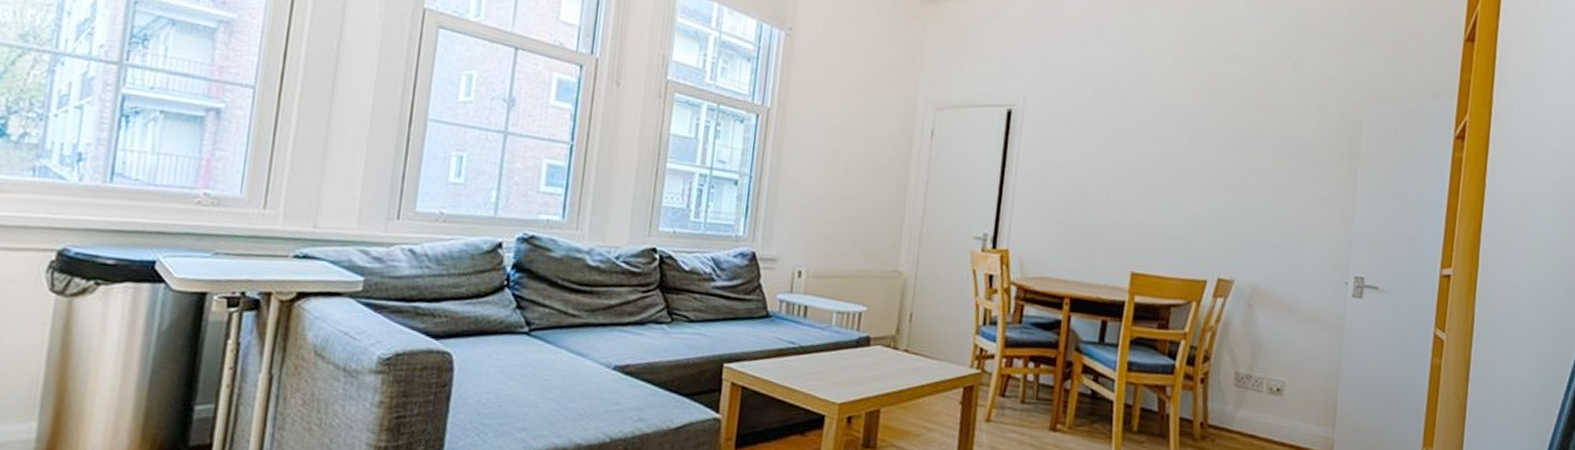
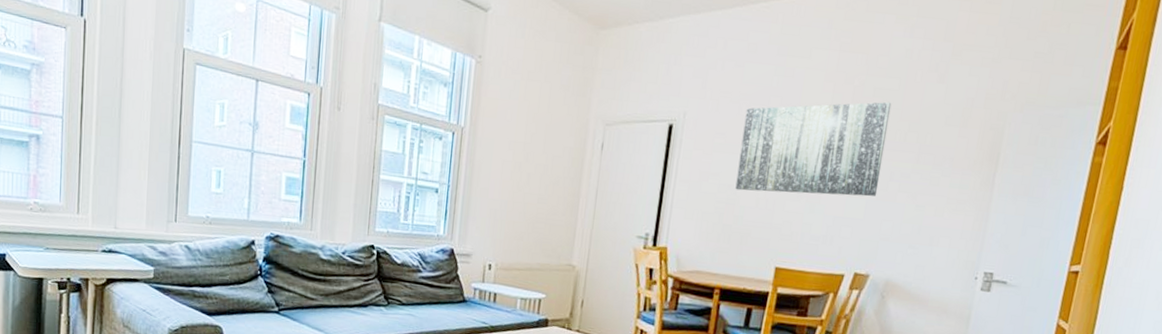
wall art: none [1083,89,1246,193] -> present [735,101,892,197]

